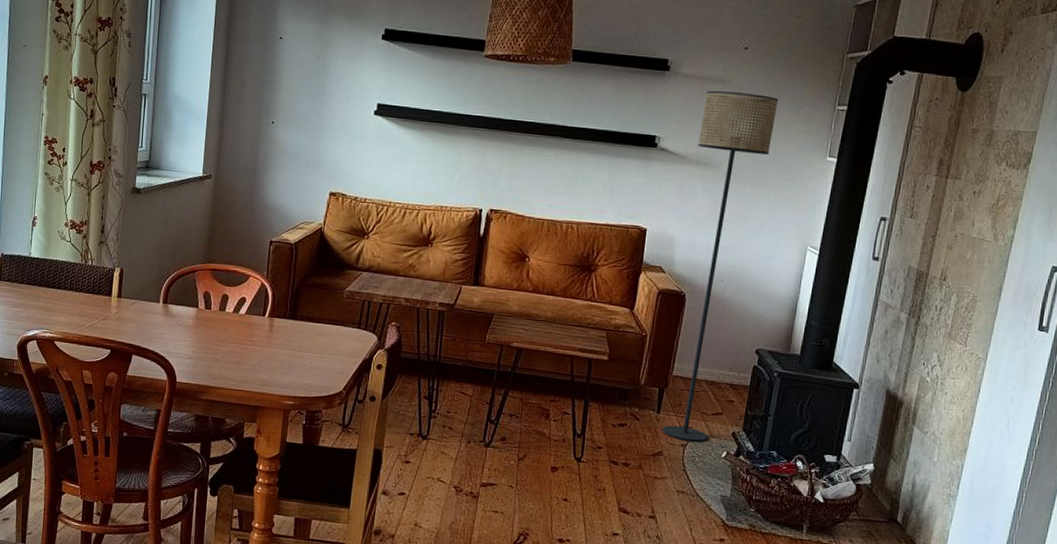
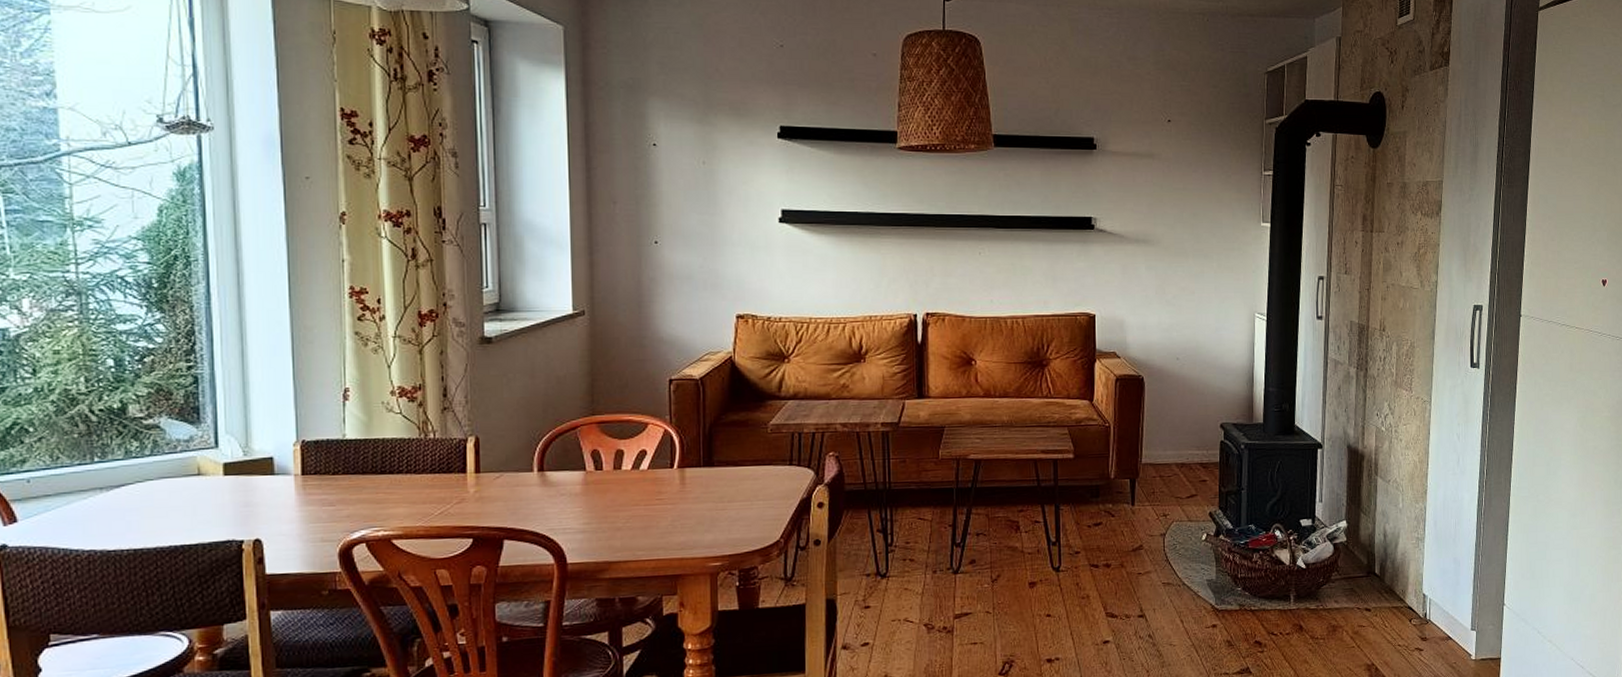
floor lamp: present [662,90,778,442] -> none [1135,166,1207,529]

